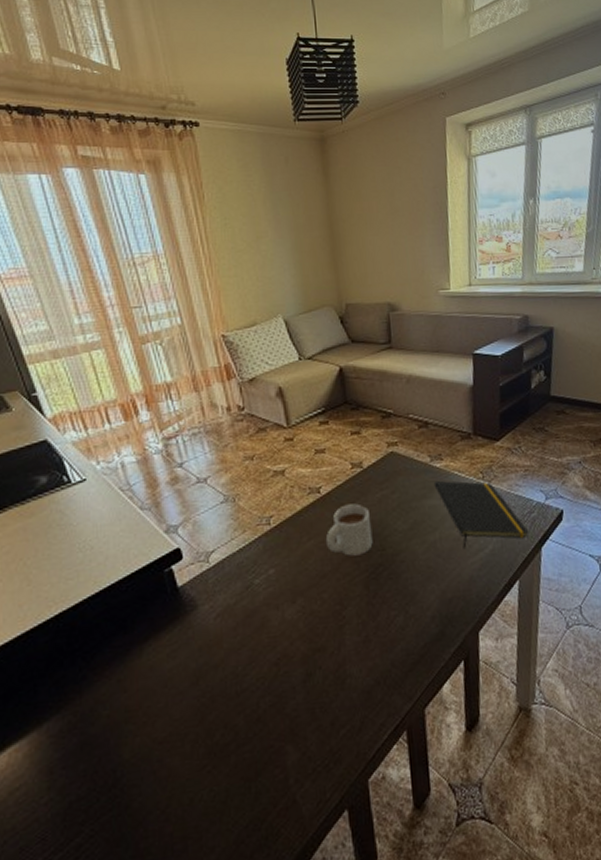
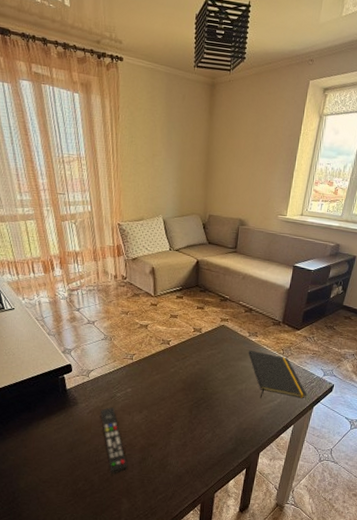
remote control: none [232,603,287,709] -> present [100,407,128,474]
mug: present [325,503,373,556] -> none [168,355,201,390]

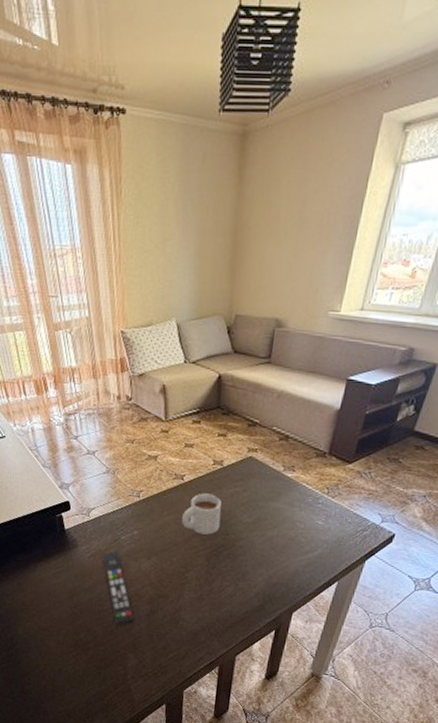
mug: none [168,355,201,390] -> present [181,493,221,535]
notepad: present [248,349,308,399] -> none [281,487,358,551]

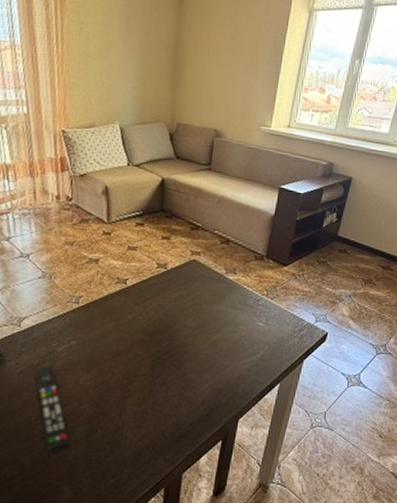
mug: present [181,493,221,535] -> none [124,297,166,342]

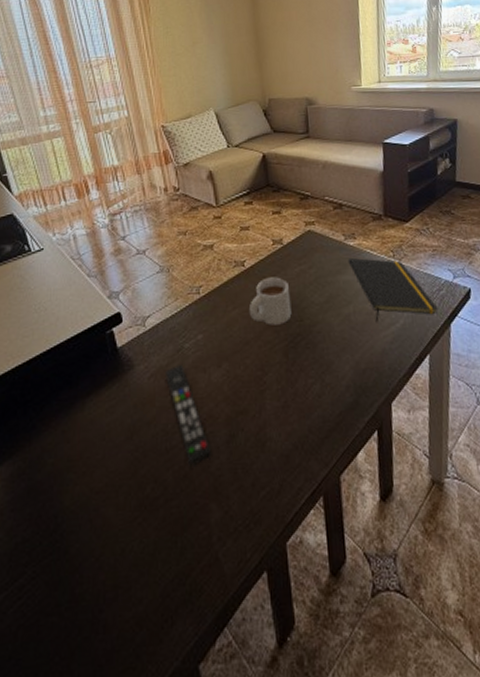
mug: none [124,297,166,342] -> present [248,277,292,325]
notepad: none [224,290,296,352] -> present [347,257,439,323]

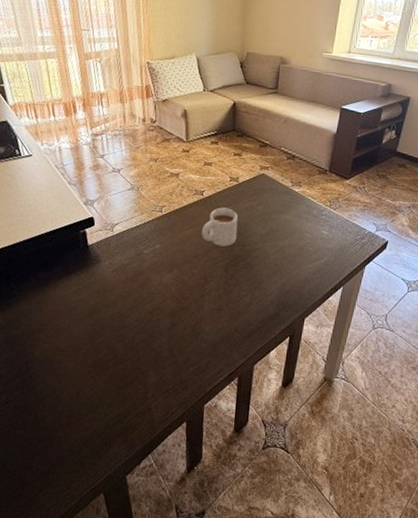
remote control: present [164,365,212,466] -> none [125,266,156,342]
notepad: present [347,257,439,323] -> none [291,201,358,257]

